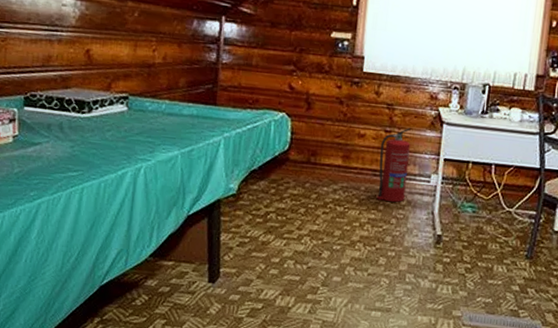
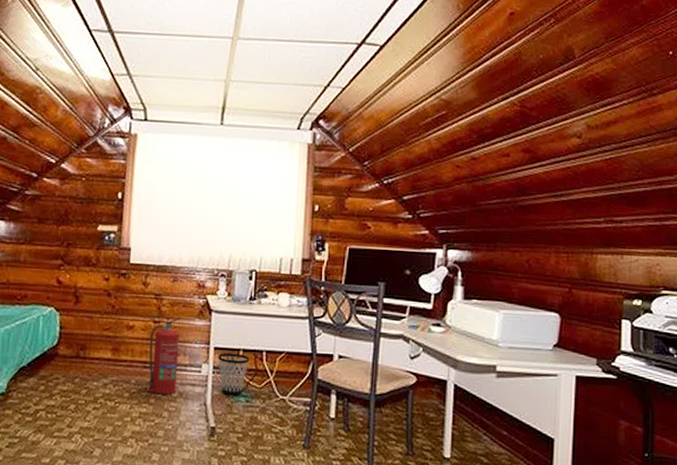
wastebasket: none [447,164,479,206] -> present [218,352,250,395]

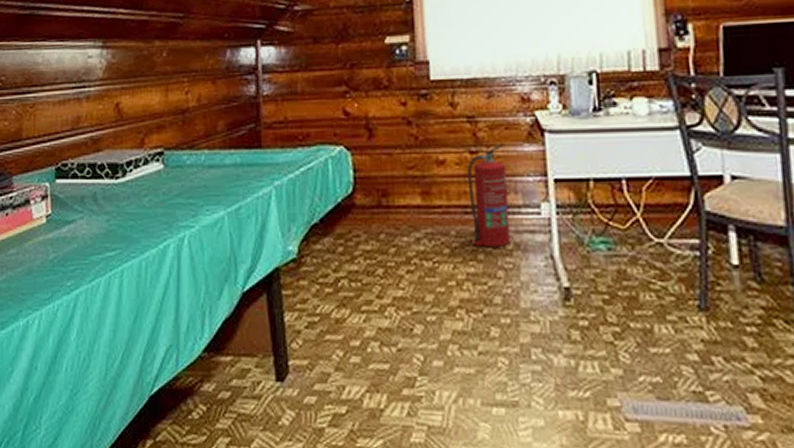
wastebasket: present [218,352,250,395] -> none [561,185,605,242]

